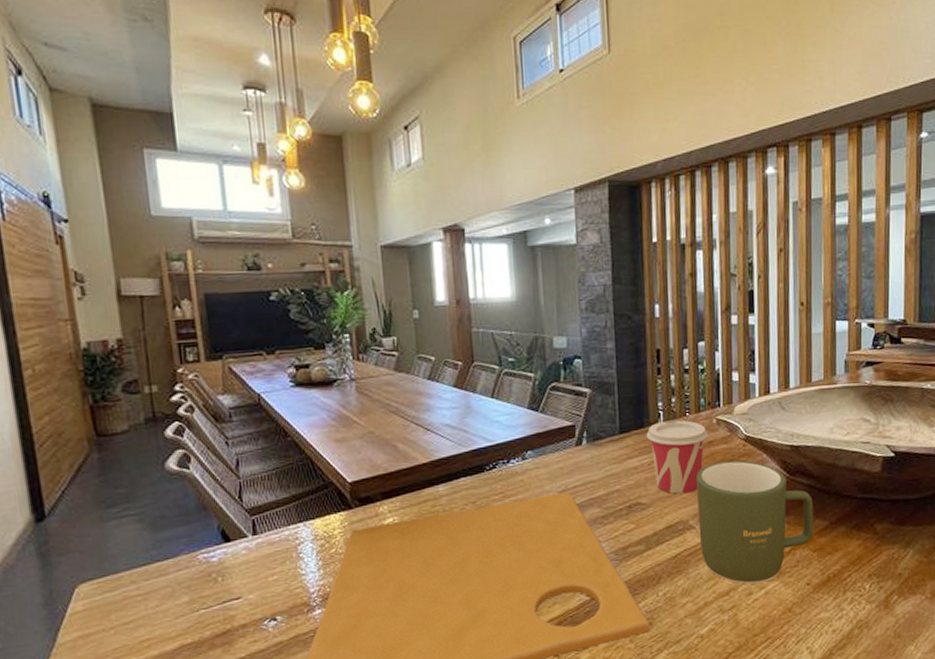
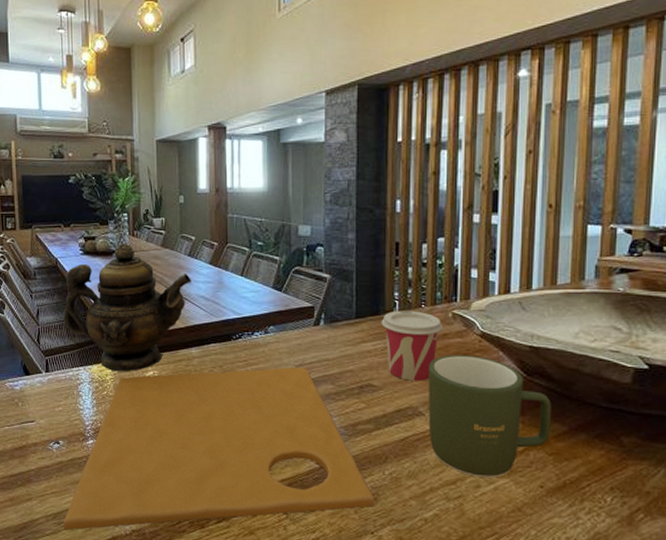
teapot: none [271,369,433,524] -> present [62,242,191,372]

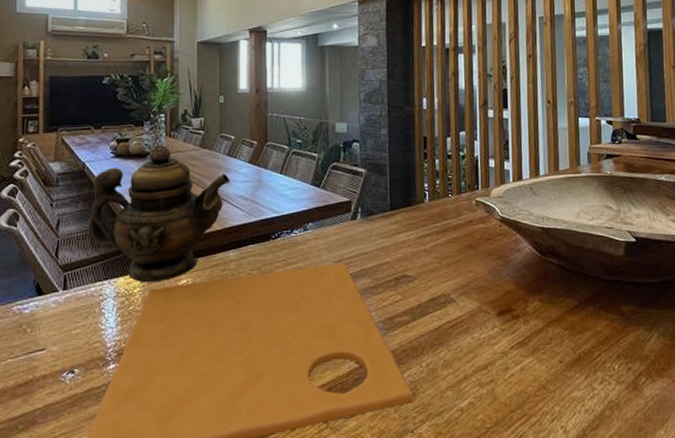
cup: present [381,310,444,381] -> none [413,200,469,269]
mug: present [428,355,551,478] -> none [457,239,565,359]

